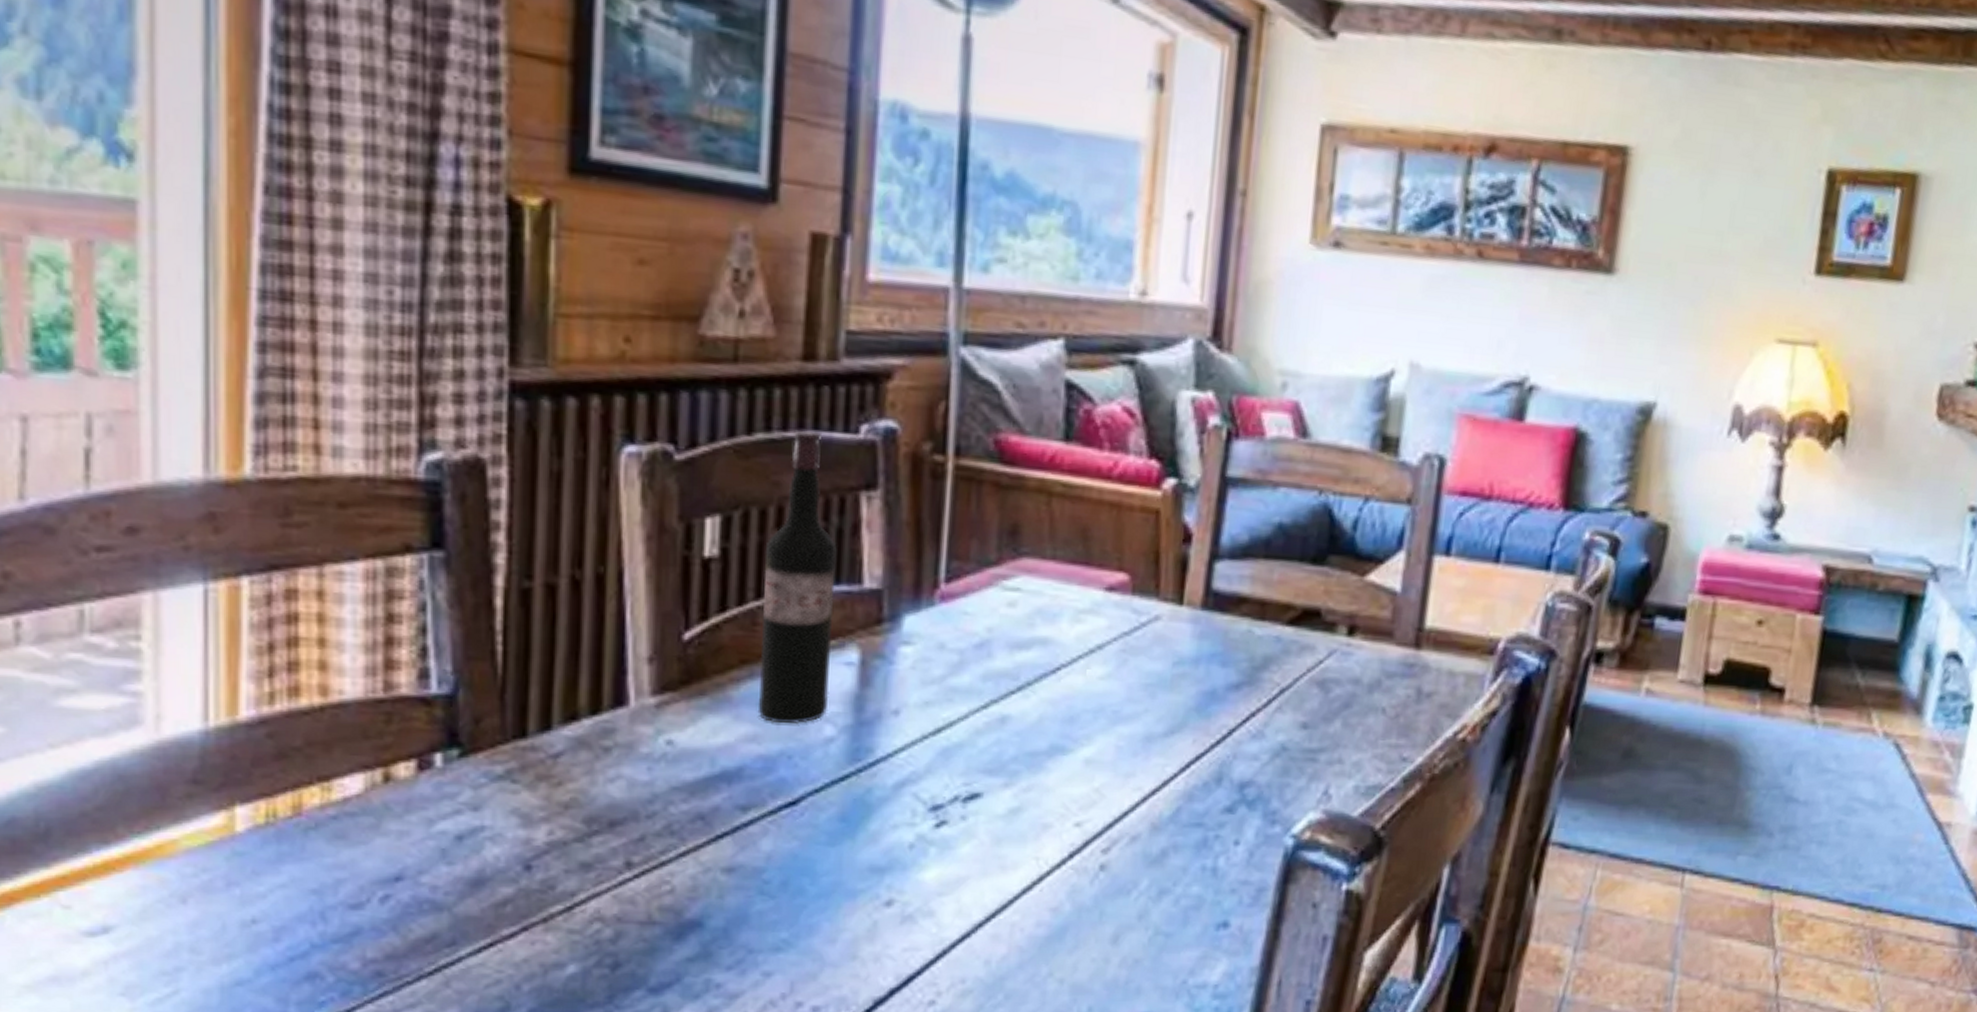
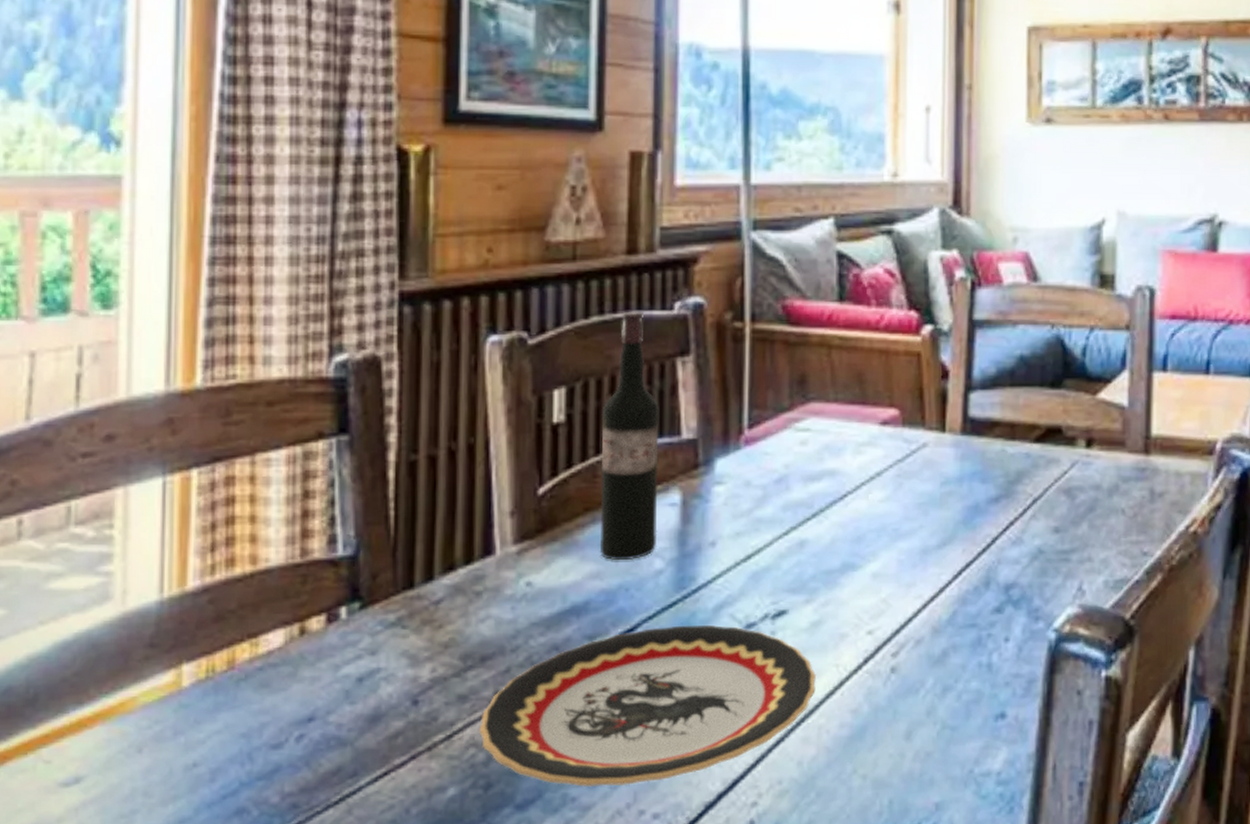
plate: none [606,801,1012,974] -> present [479,624,816,787]

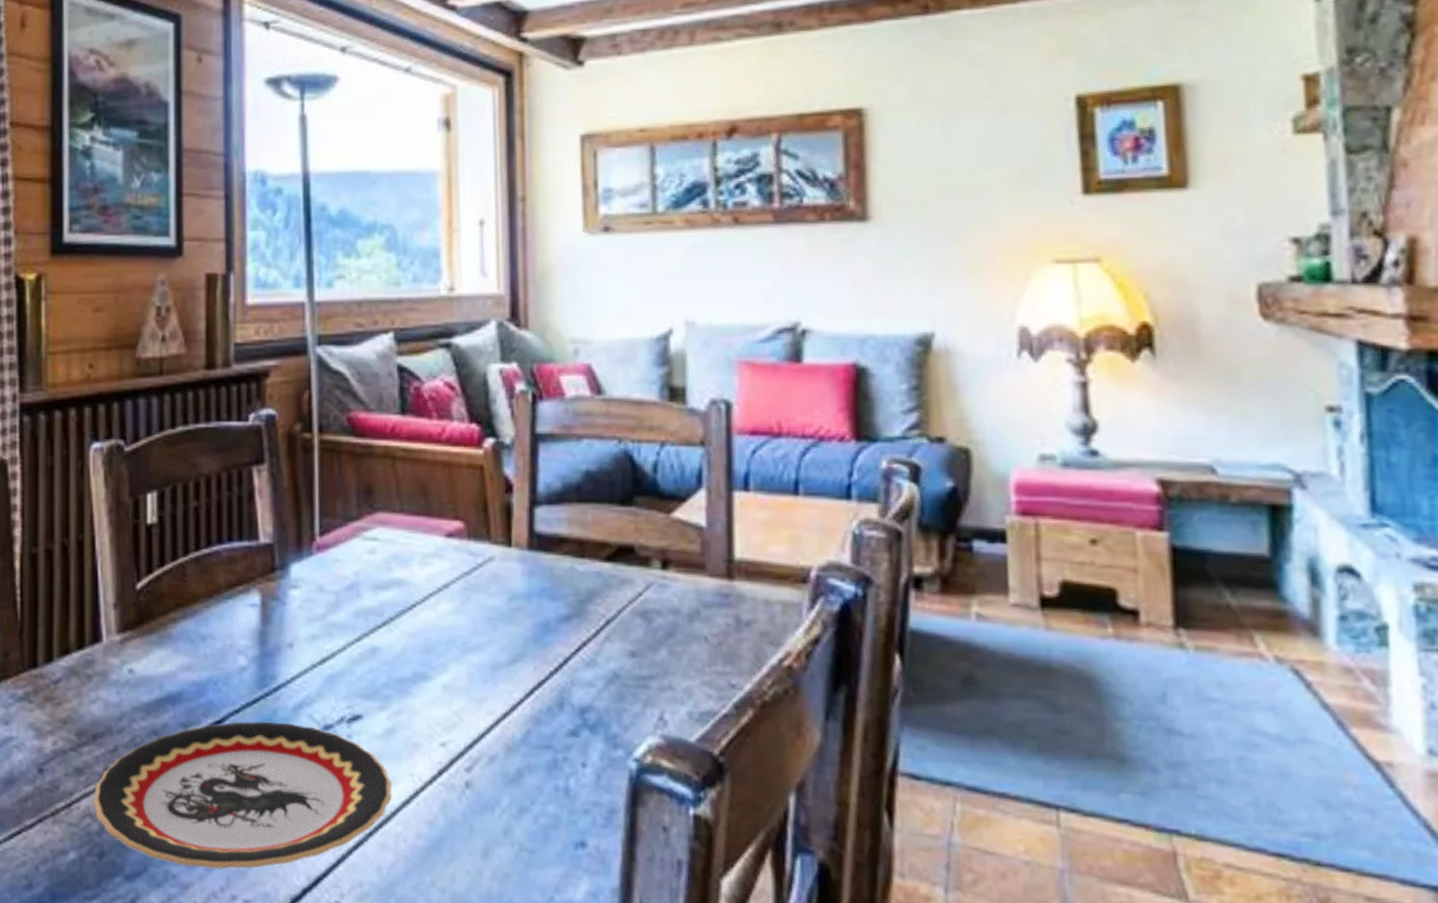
wine bottle: present [599,311,659,560] -> none [189,422,241,655]

